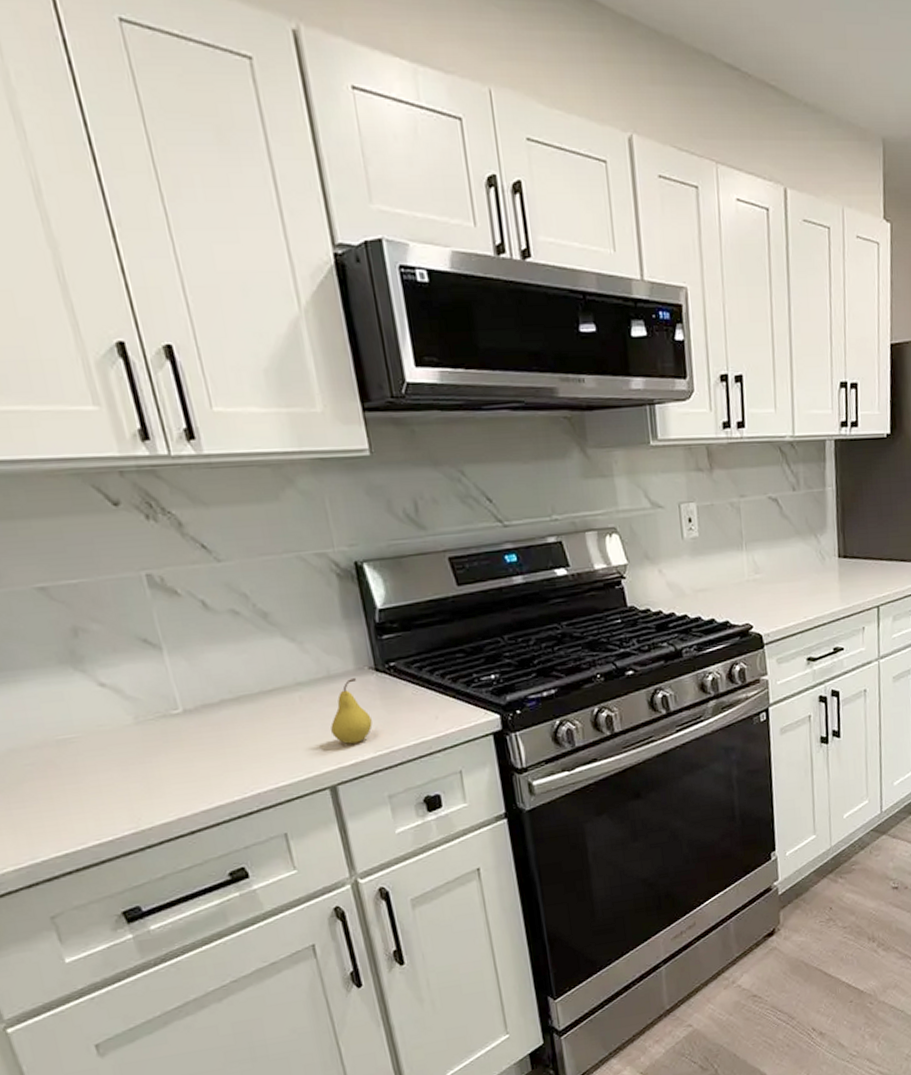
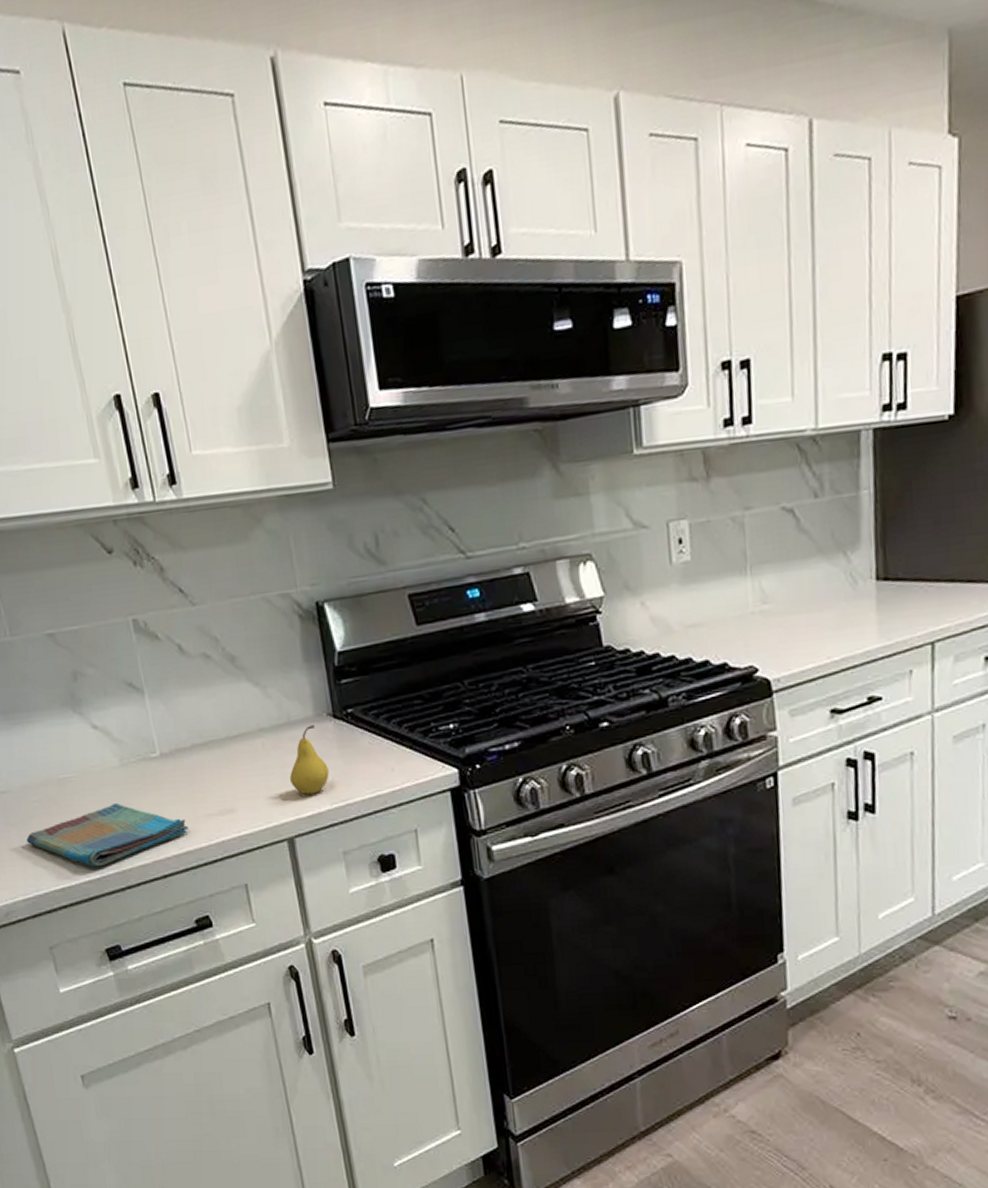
dish towel: none [16,762,218,830] -> present [26,803,188,867]

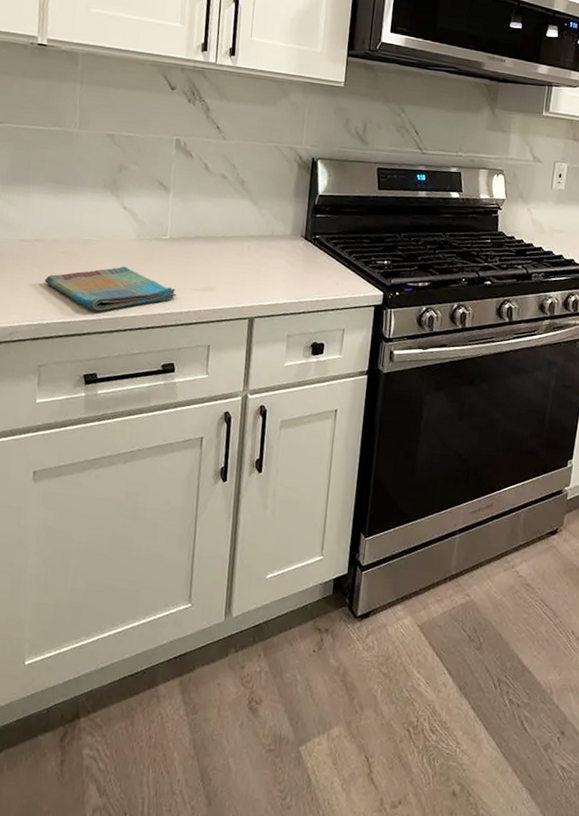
fruit: present [290,725,329,795] -> none [262,241,292,290]

